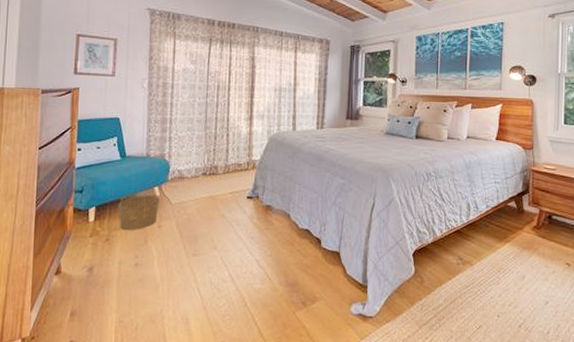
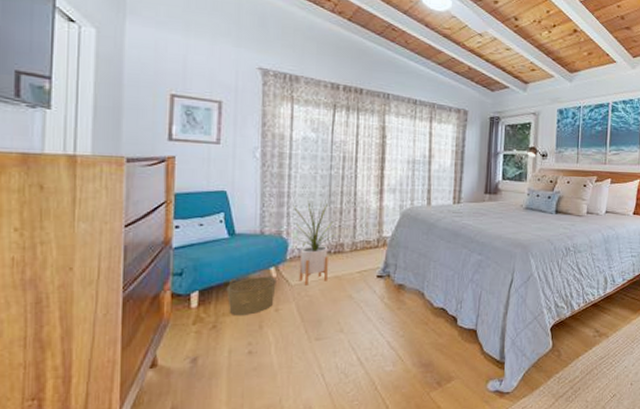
house plant: none [171,124,215,204] -> present [289,198,341,286]

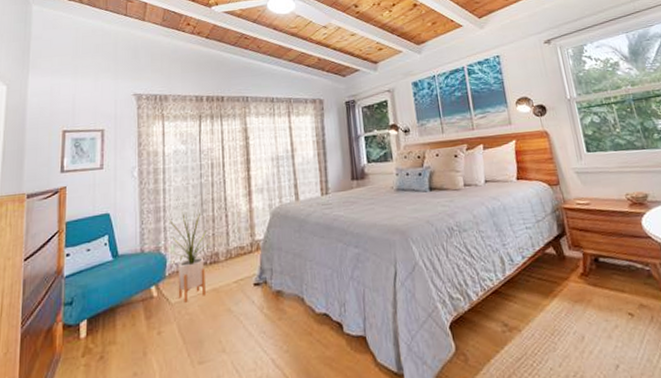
basket: present [226,277,277,315] -> none [112,297,158,343]

